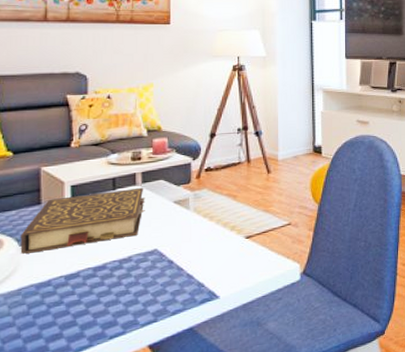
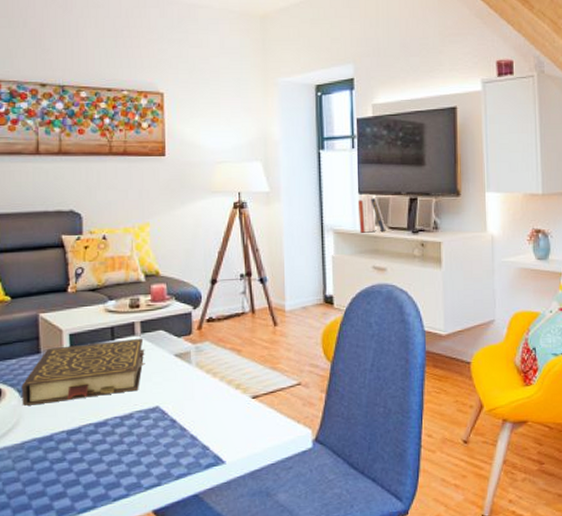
books: none [345,58,369,92] -> present [358,193,386,233]

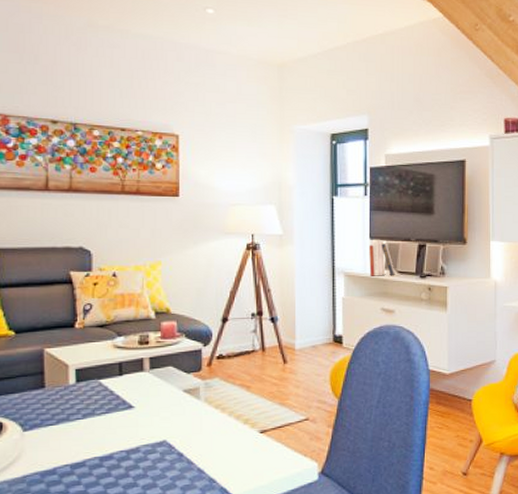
book: present [21,338,145,406] -> none [24,374,153,440]

